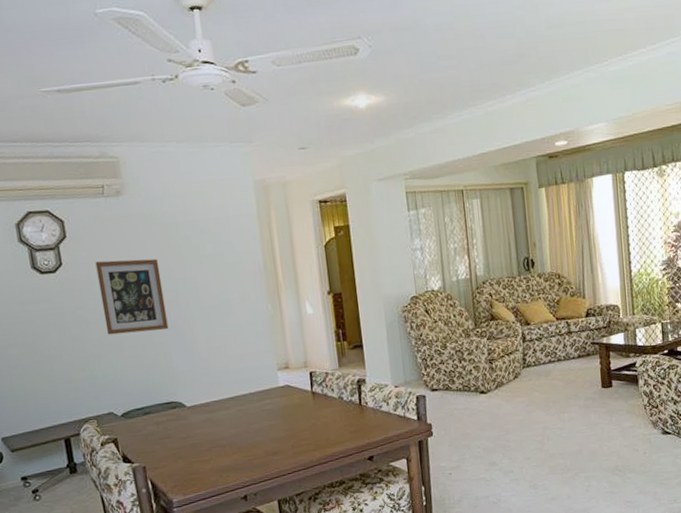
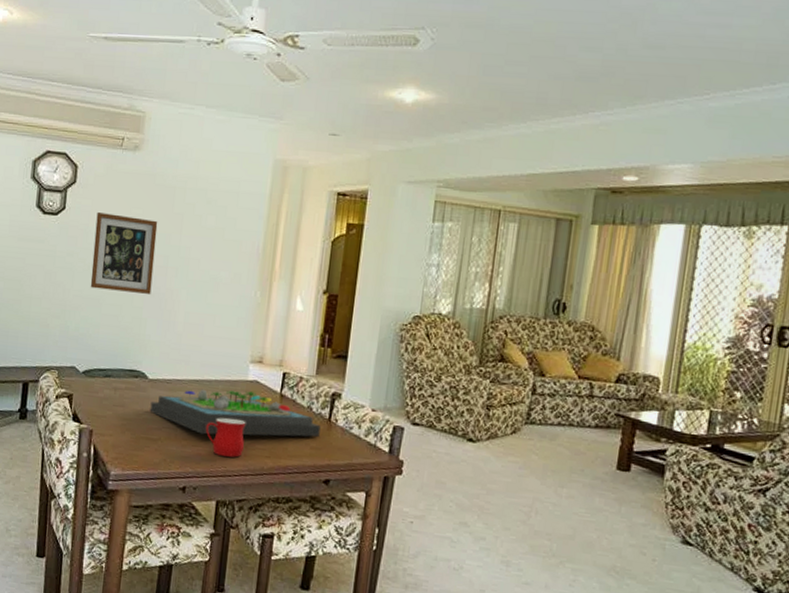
board game: none [194,396,355,445] -> present [150,389,321,437]
mug: none [251,423,291,460] -> present [205,418,246,458]

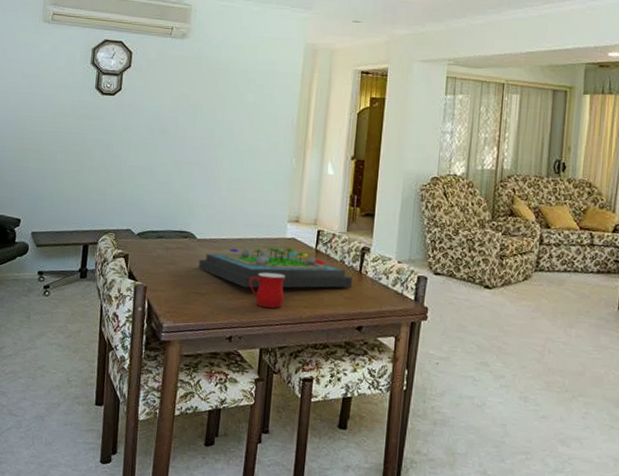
wall art: present [90,212,158,294] -> none [143,92,204,163]

